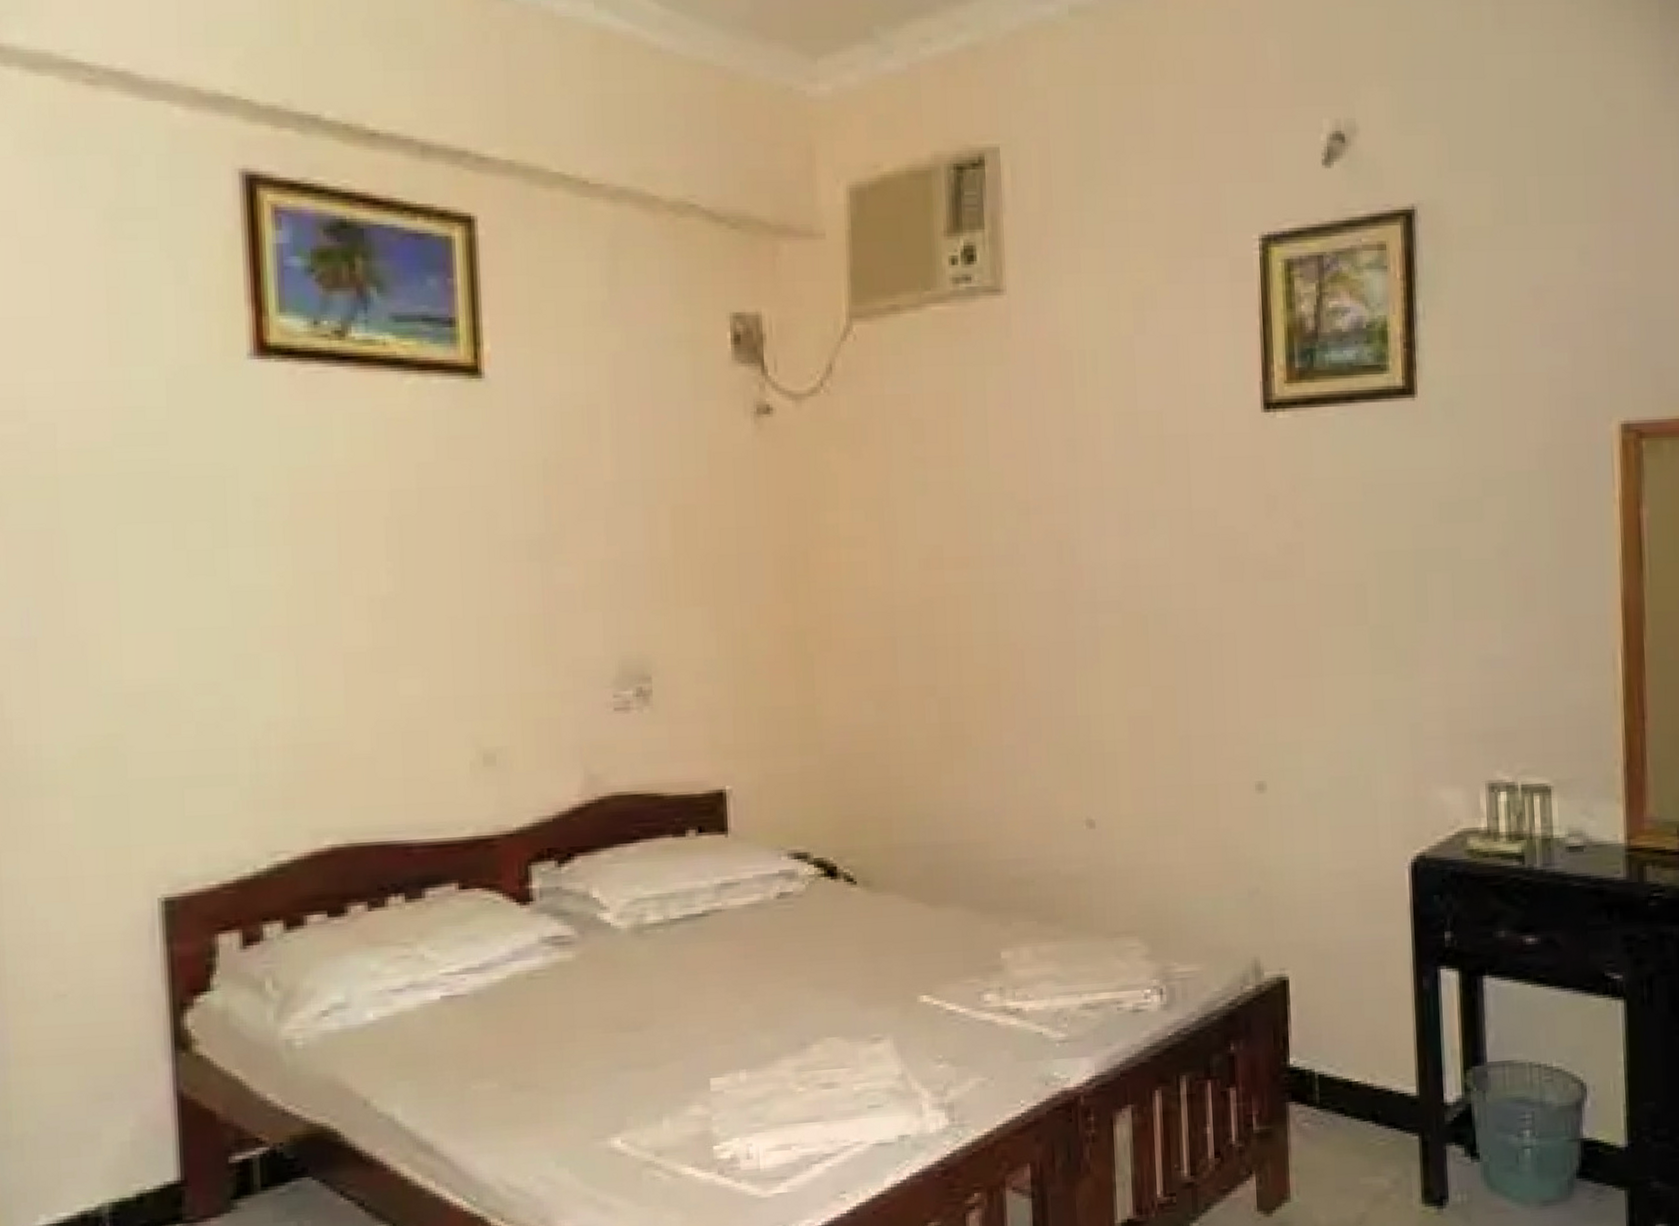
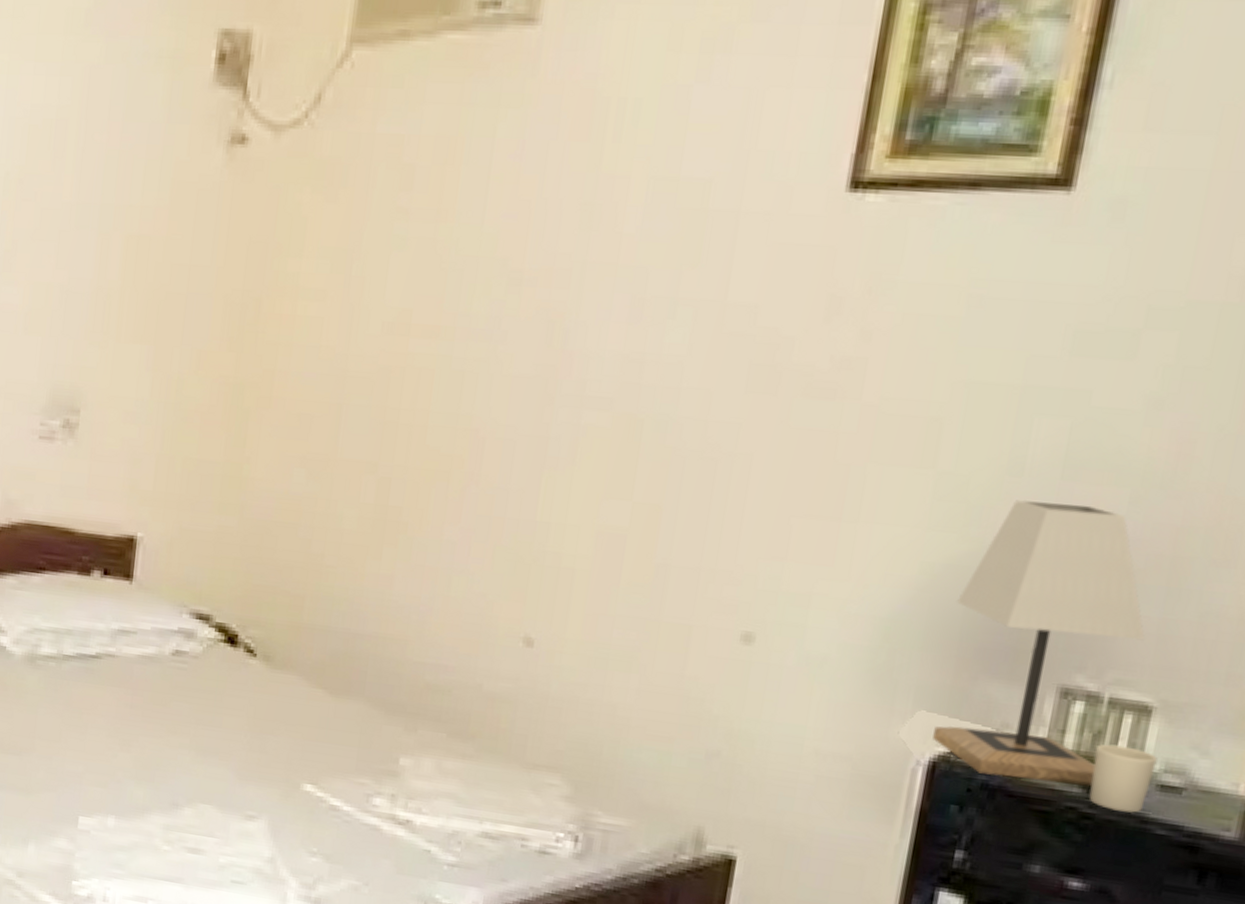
lamp: none [1404,636,1534,865] -> present [932,499,1145,787]
mug: none [1521,821,1563,874] -> present [1089,744,1158,813]

